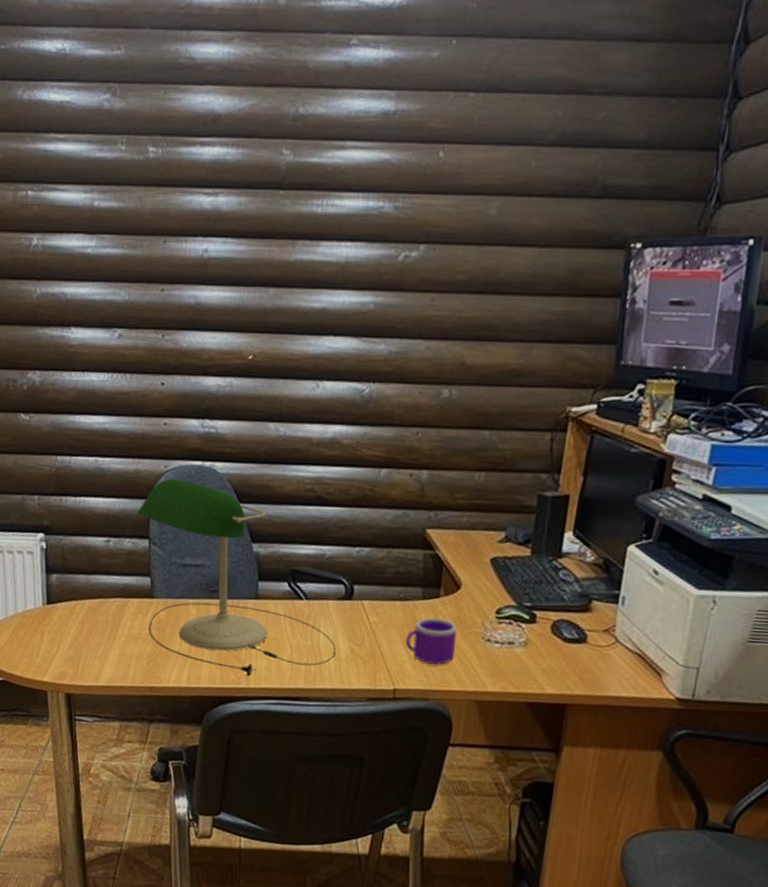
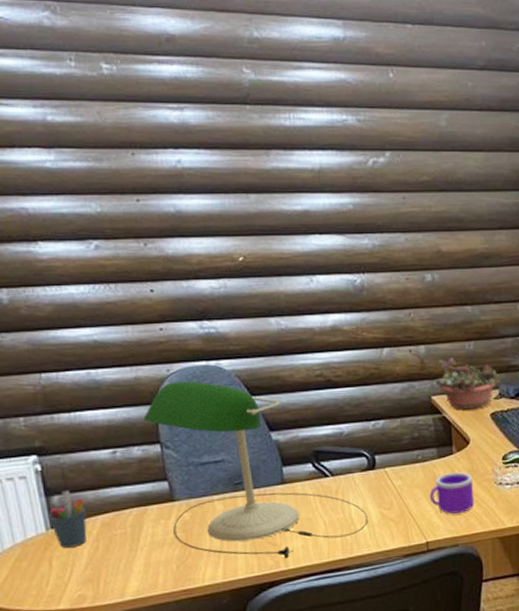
pen holder: none [45,570,77,626] -> present [47,490,87,548]
succulent planter: none [429,488,509,550] -> present [432,358,500,410]

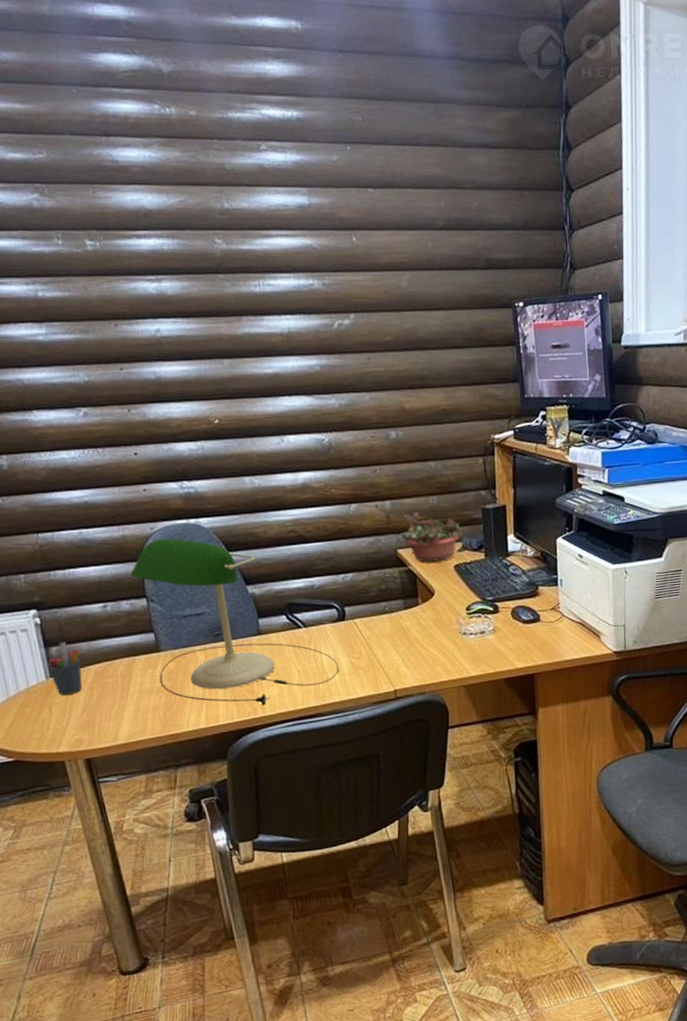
mug: present [429,472,475,514] -> none [396,622,440,663]

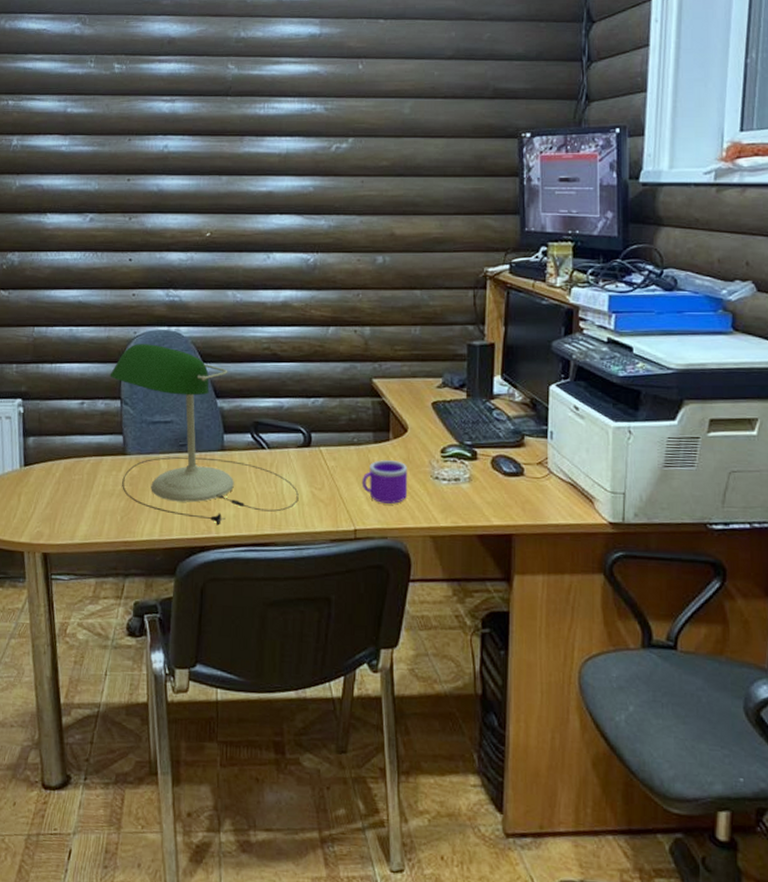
pen holder: present [47,641,82,695] -> none [22,433,53,486]
mug: none [396,622,440,663] -> present [361,460,408,504]
succulent planter: present [397,512,463,562] -> none [374,341,444,396]

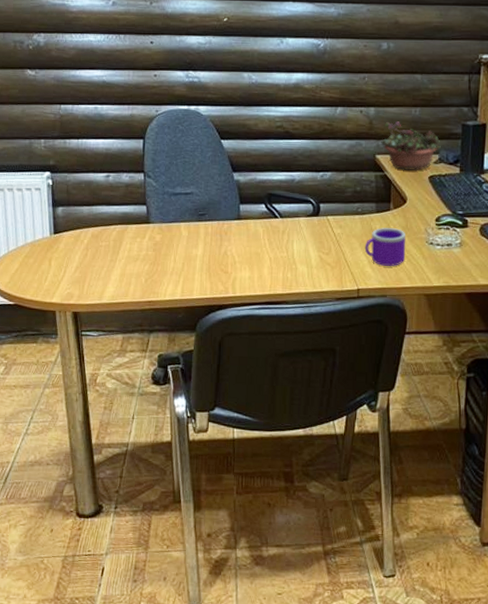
desk lamp: present [110,344,299,526] -> none [133,121,308,286]
succulent planter: none [374,341,444,396] -> present [377,121,441,170]

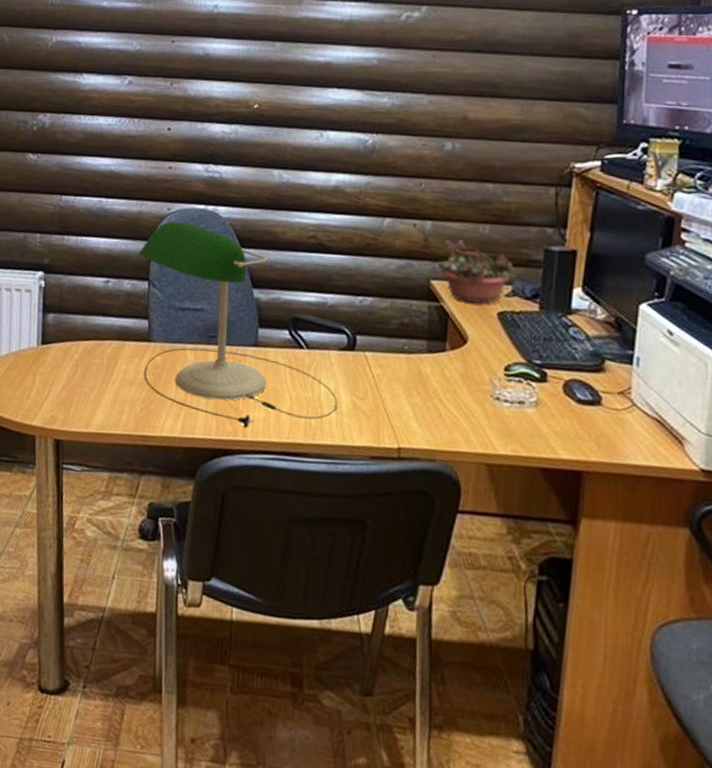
desk lamp: none [133,121,308,286] -> present [138,221,338,429]
mug: present [364,228,406,266] -> none [410,372,465,424]

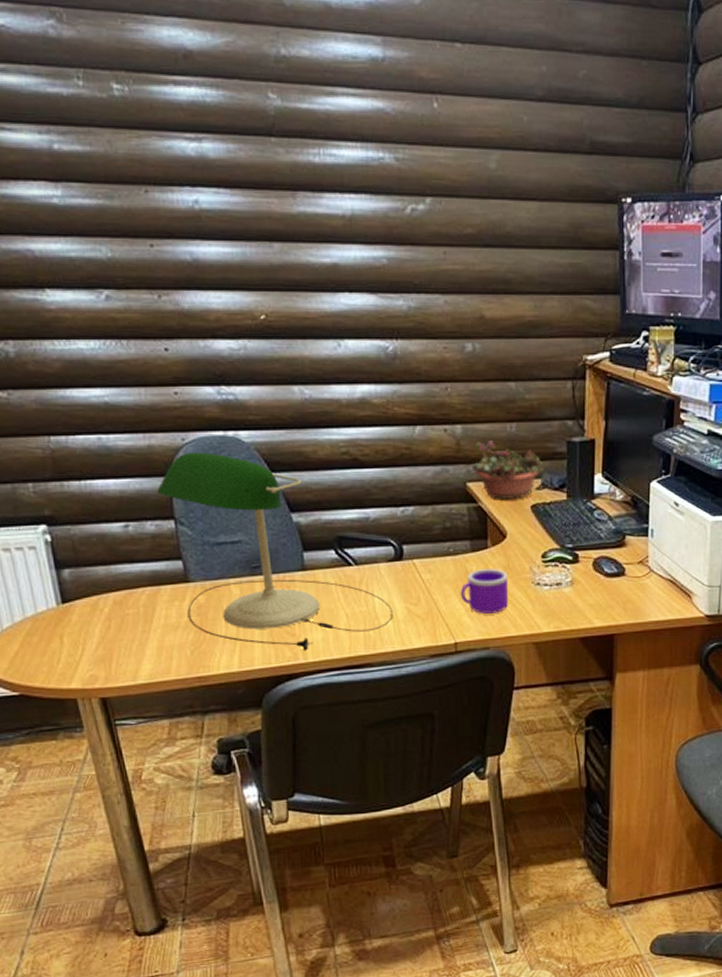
mug: none [410,372,465,424] -> present [460,569,509,614]

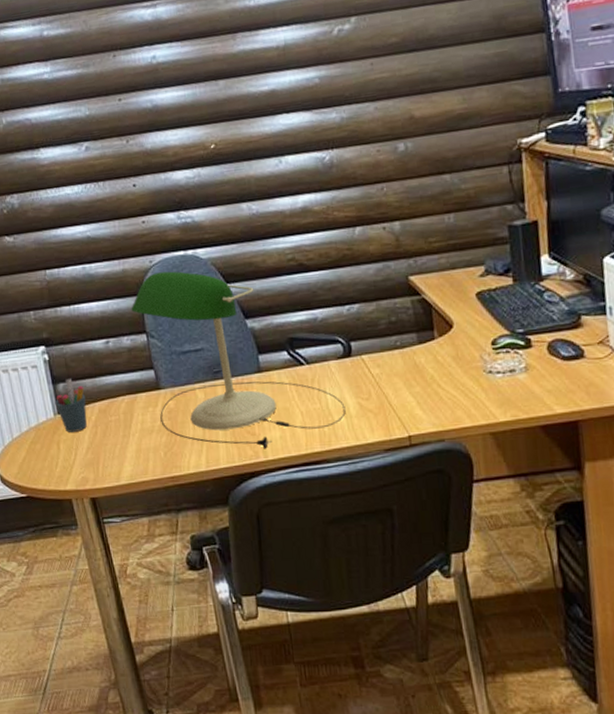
pen holder: none [58,564,99,625] -> present [55,378,87,432]
mug: present [460,569,509,614] -> none [410,359,461,405]
succulent planter: present [467,441,543,499] -> none [408,233,486,290]

